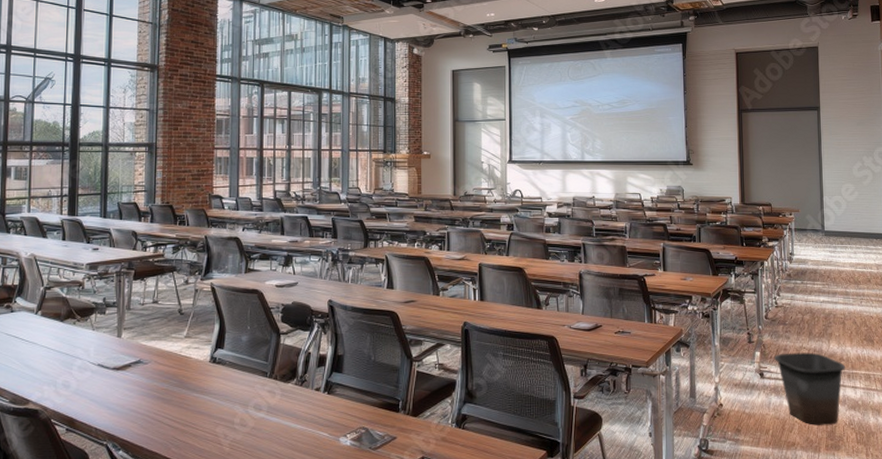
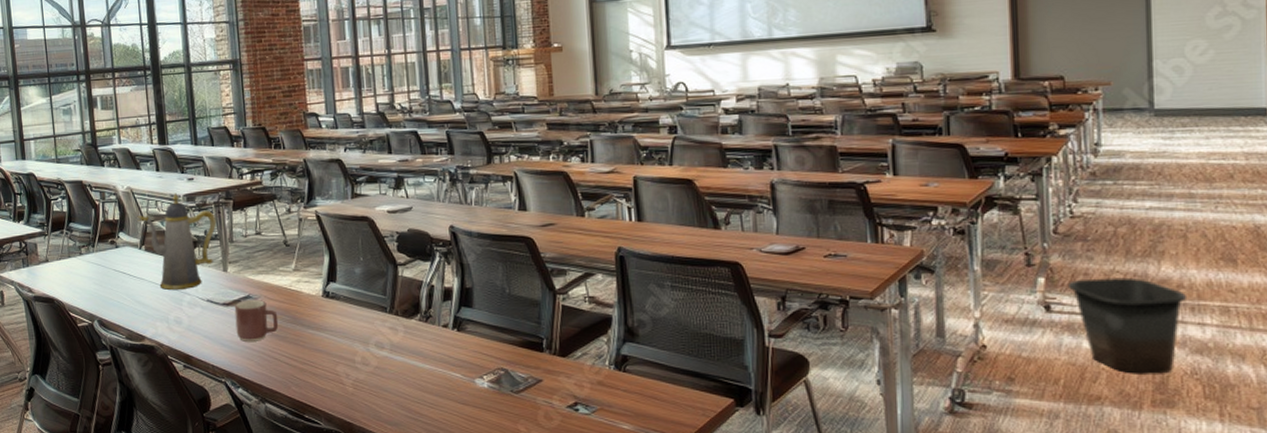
coffee pot: none [37,261,116,354] -> present [137,193,217,290]
mug: none [123,364,166,405] -> present [234,299,279,342]

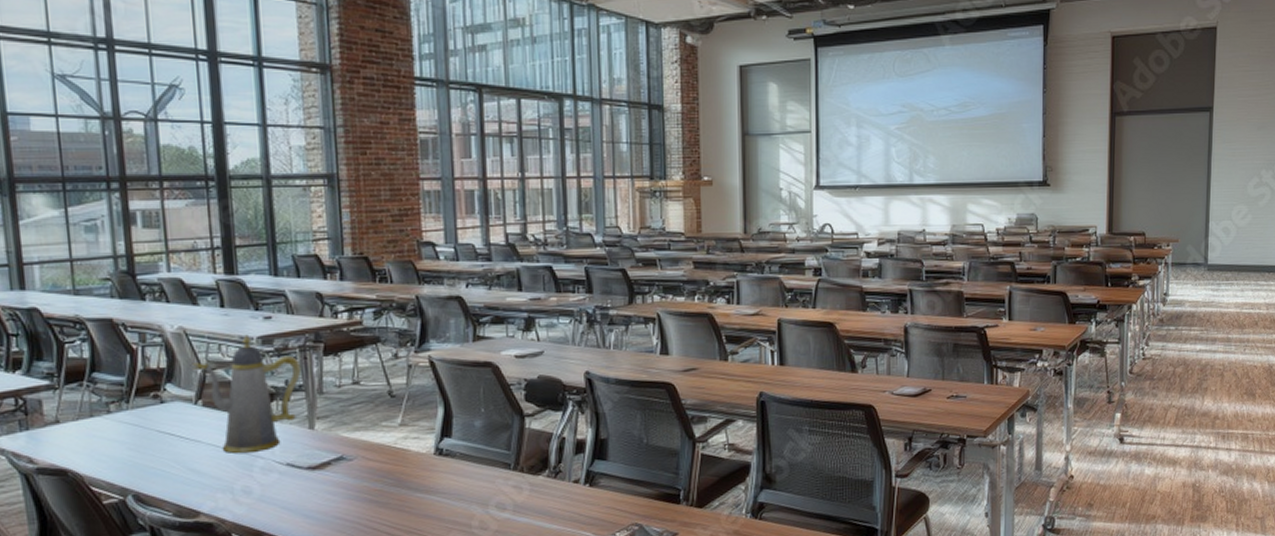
mug: present [234,299,279,342] -> none [322,460,379,511]
waste bin: present [1069,277,1186,374] -> none [1138,411,1220,495]

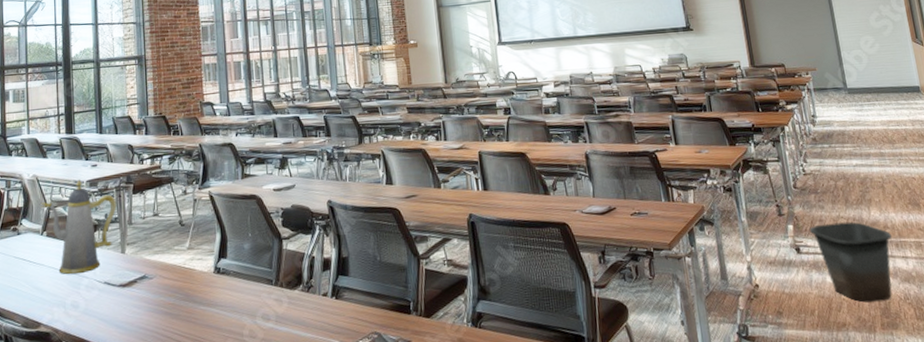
waste bin: none [1138,411,1220,495] -> present [810,221,892,302]

